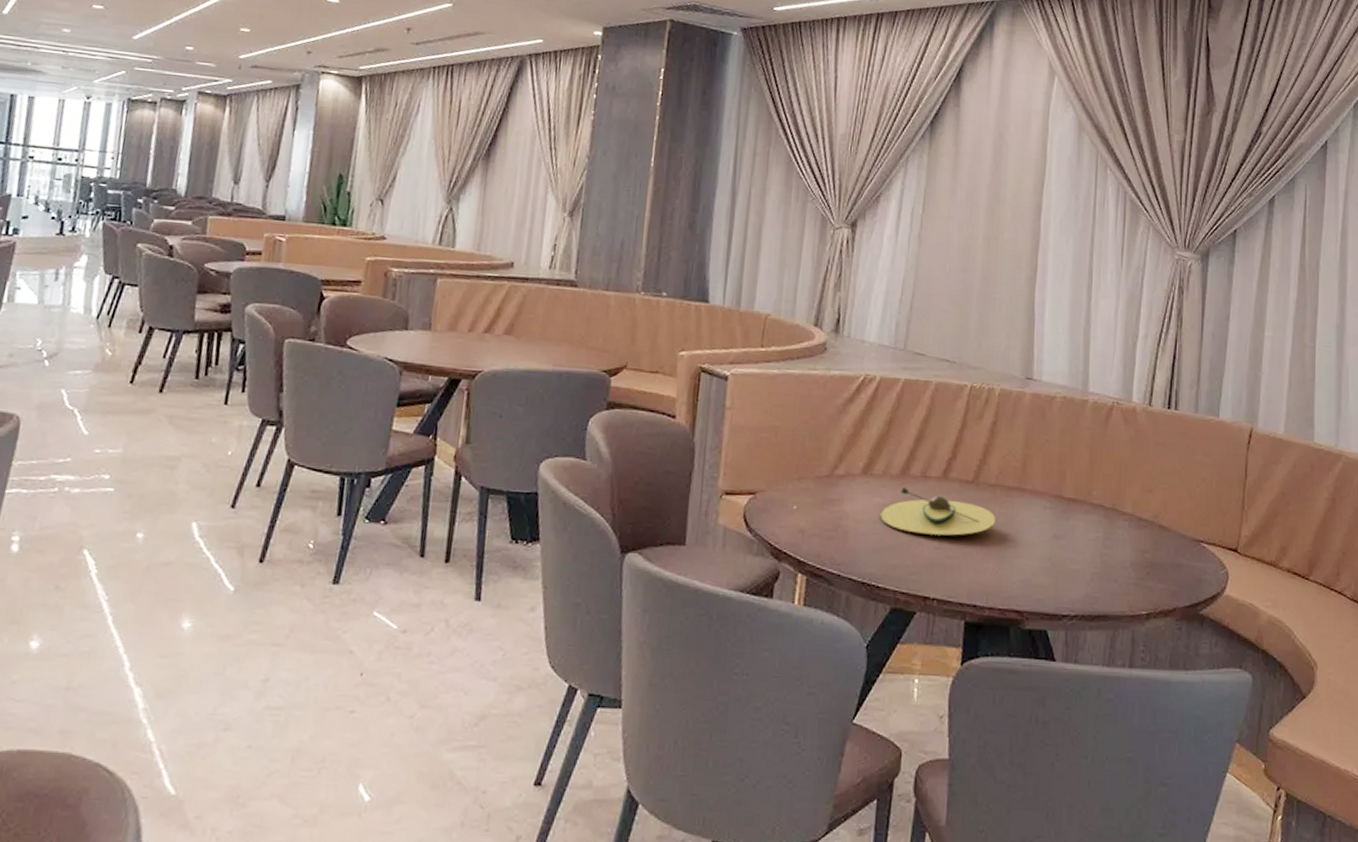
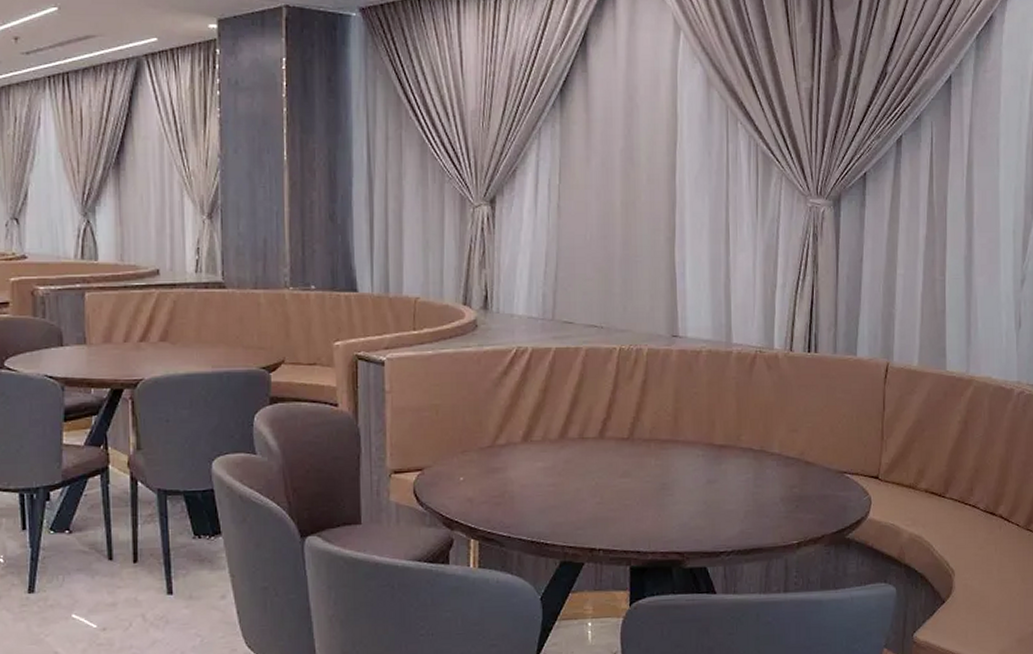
avocado: present [880,488,995,536] -> none [543,450,652,492]

